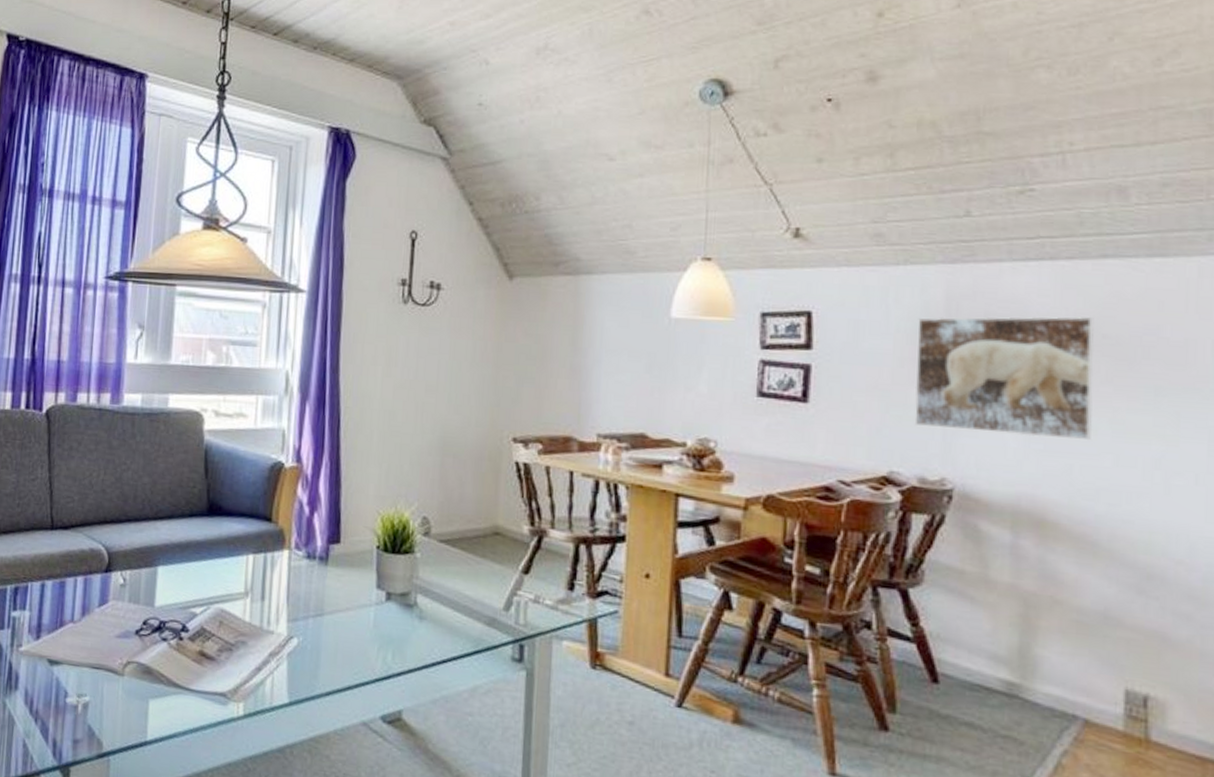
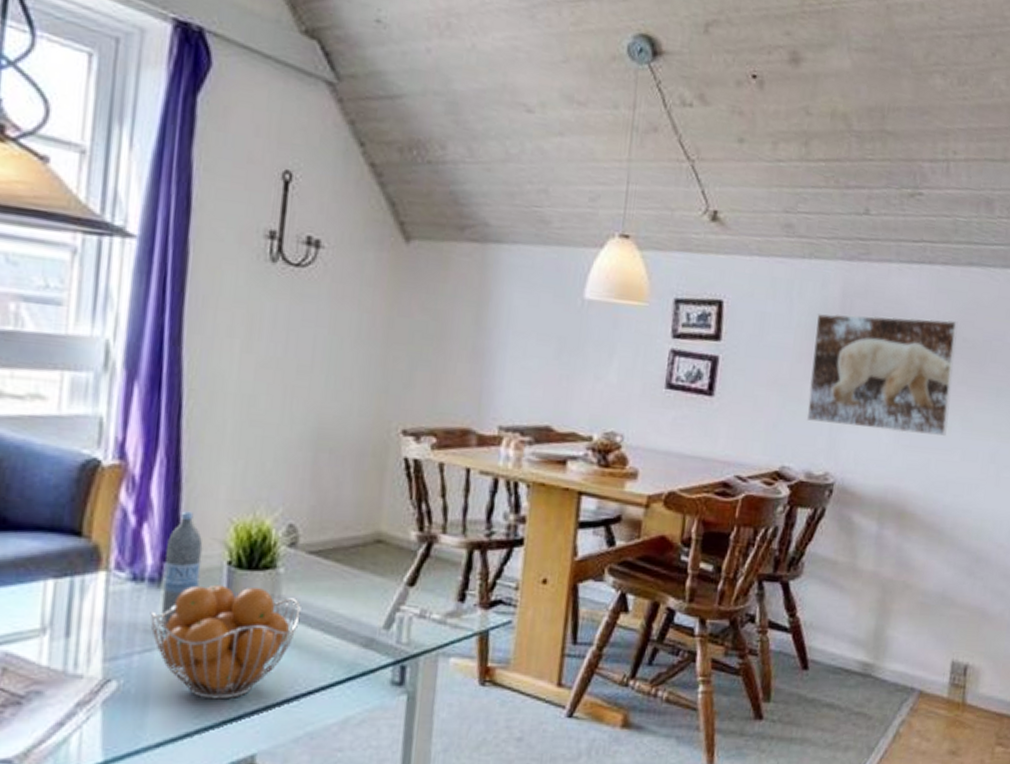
fruit basket: none [320,564,435,661] -> present [150,584,301,700]
water bottle: none [328,504,358,596] -> present [161,511,203,625]

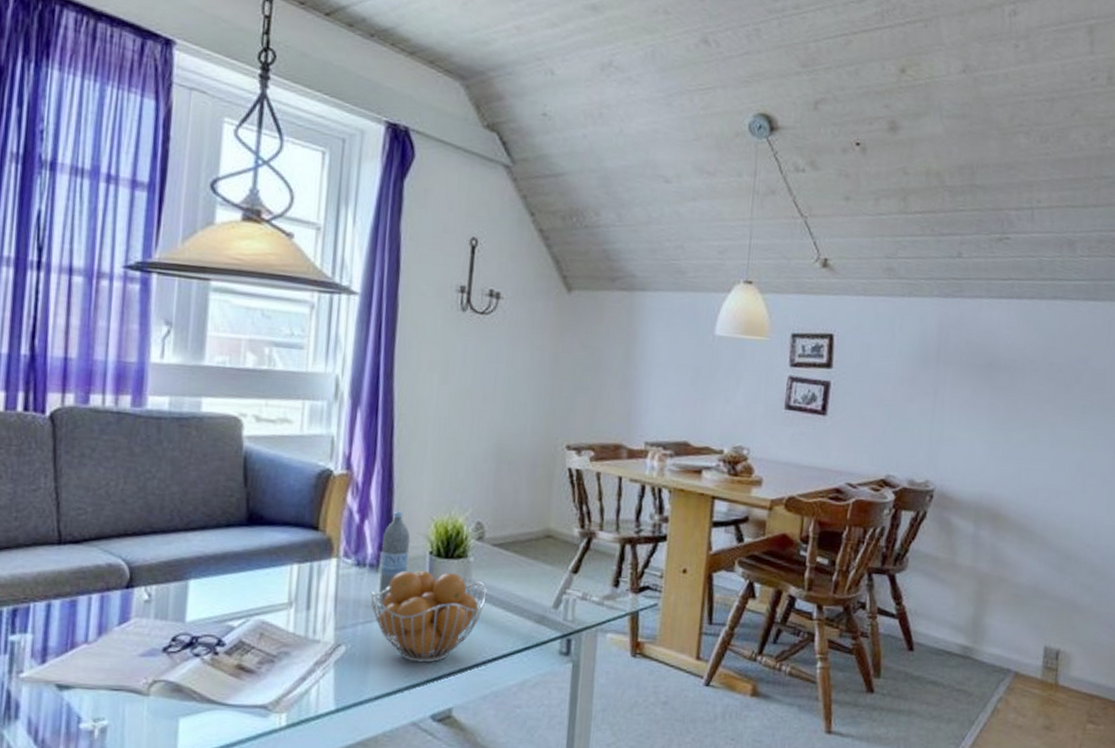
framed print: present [806,313,958,436] -> none [908,343,1045,448]

